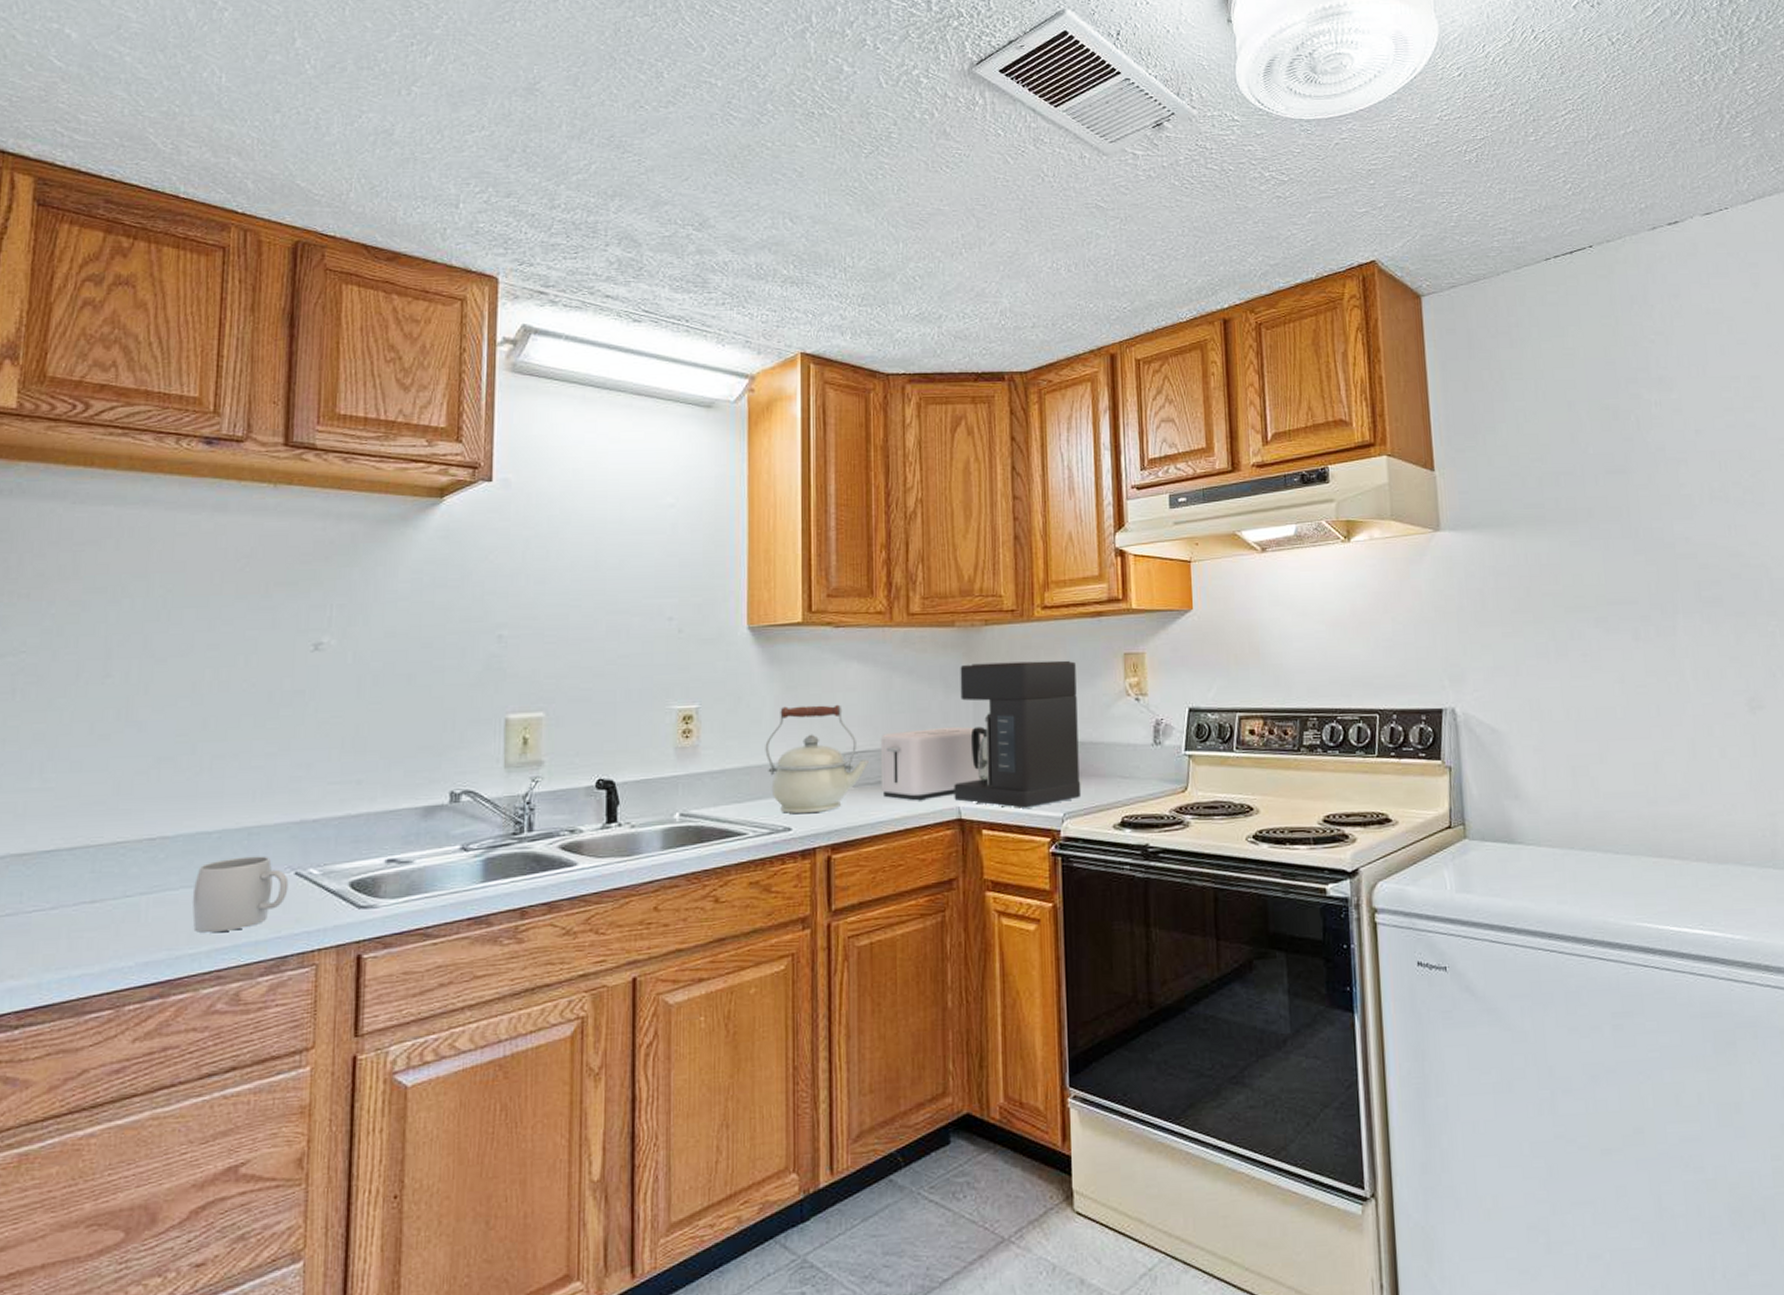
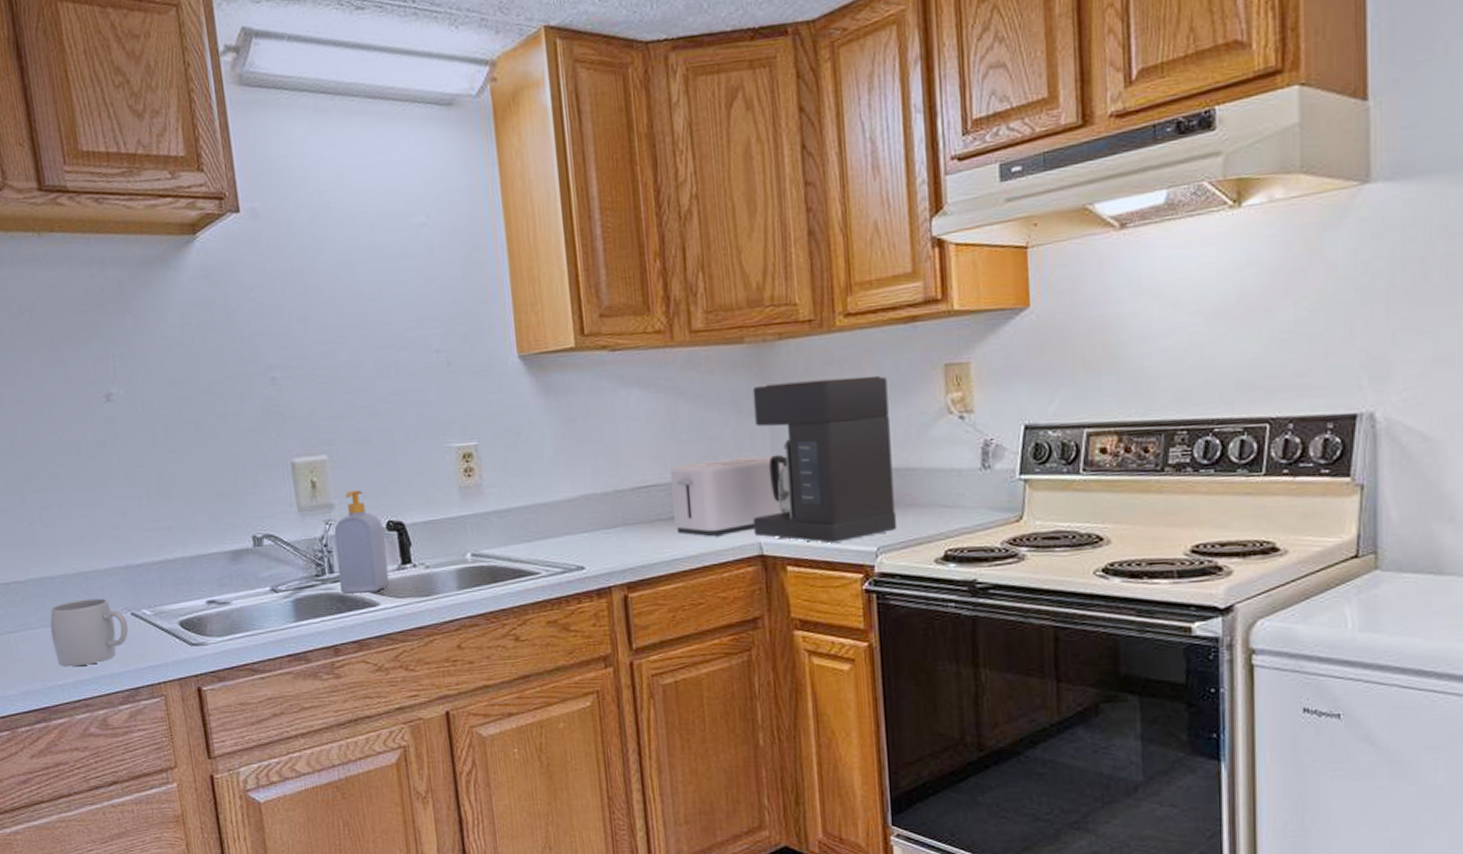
soap bottle: none [538,747,592,853] -> present [334,489,390,594]
kettle: present [765,704,869,814] -> none [549,436,659,553]

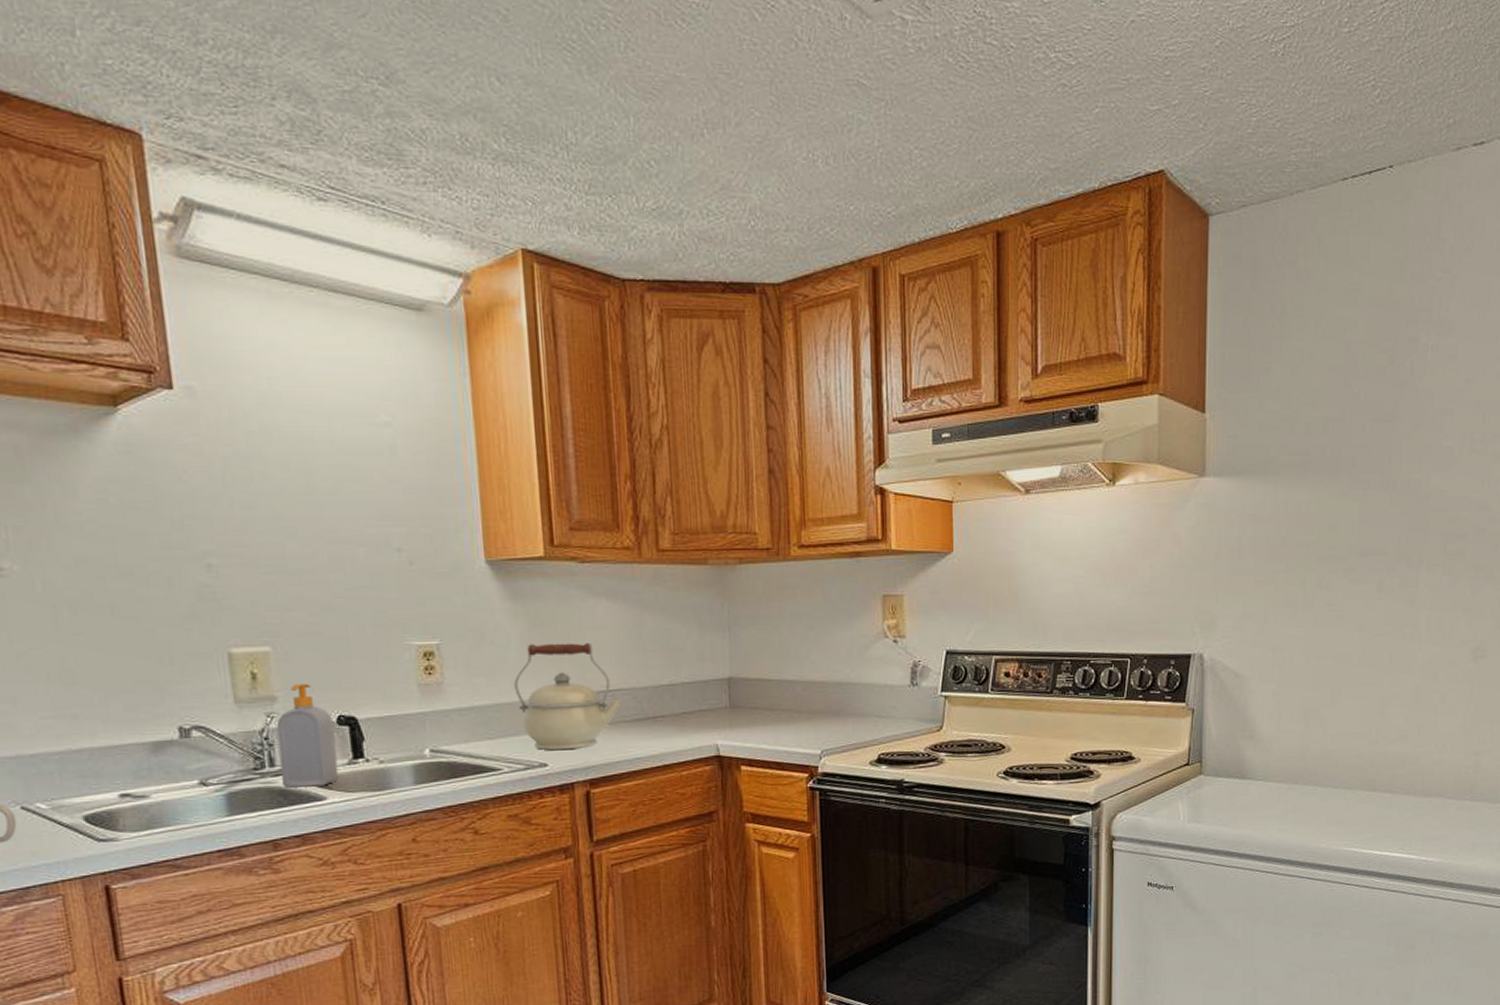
kettle: none [549,436,659,553] -> present [514,642,623,751]
toaster: present [669,455,785,537] -> none [634,666,742,739]
coffee maker: present [752,375,898,543] -> none [711,601,839,746]

